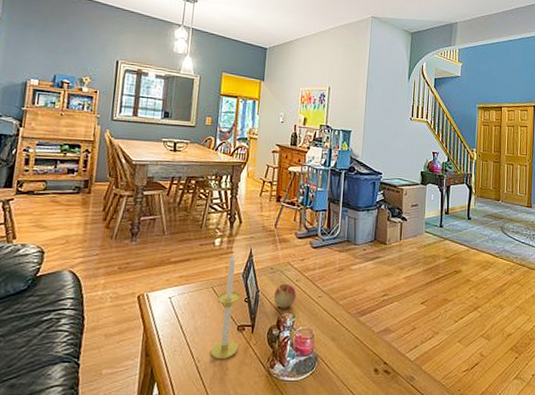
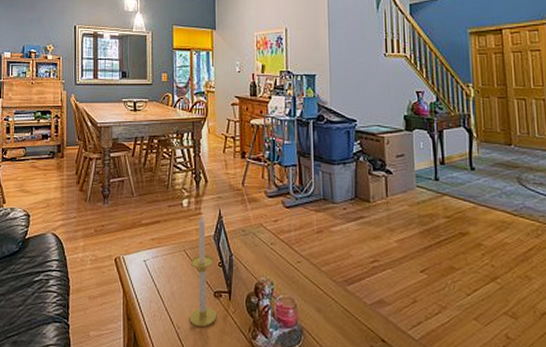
apple: present [274,283,296,308] -> none [249,247,272,274]

